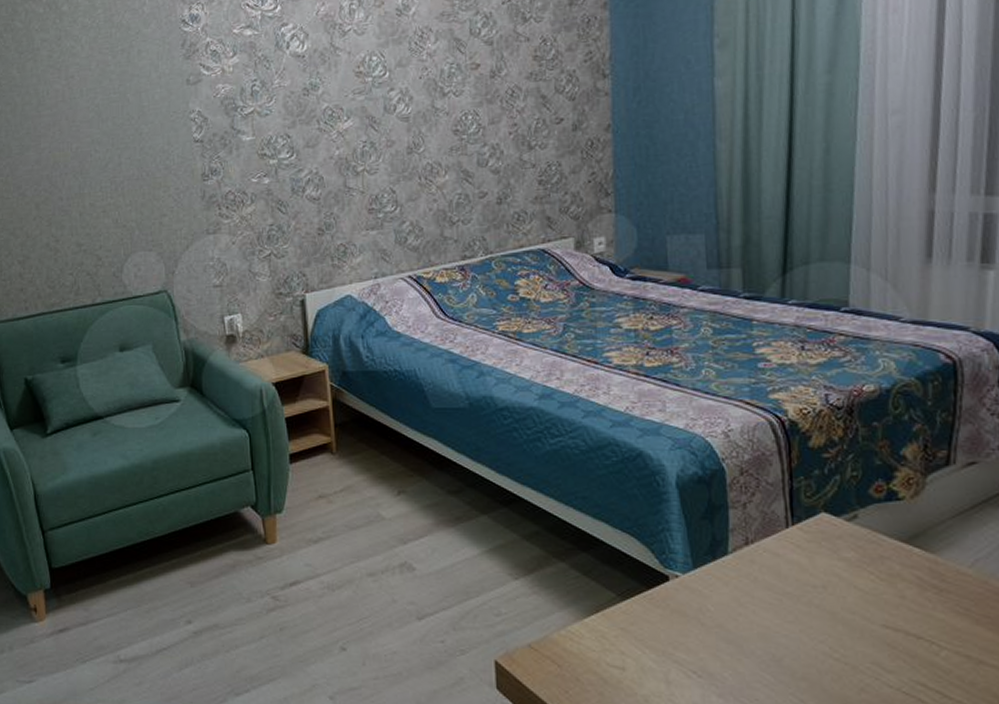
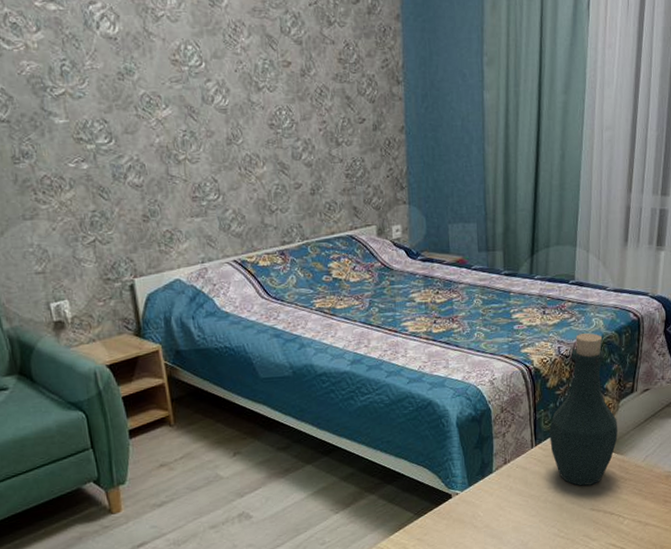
bottle: none [812,378,925,591] -> present [548,333,618,486]

